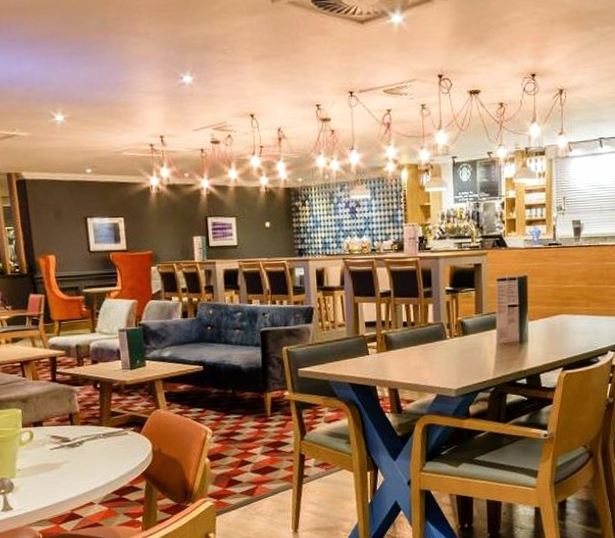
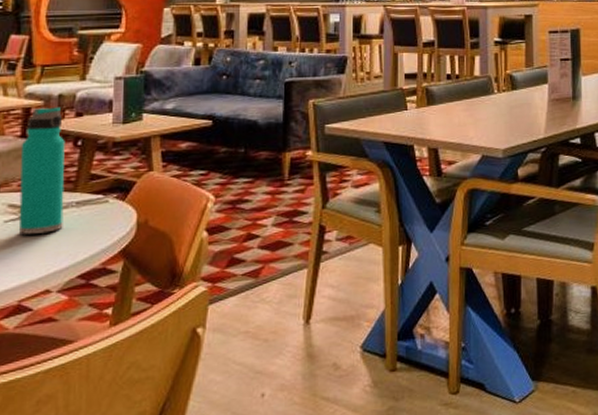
water bottle: none [53,355,96,459] -> present [18,106,65,234]

